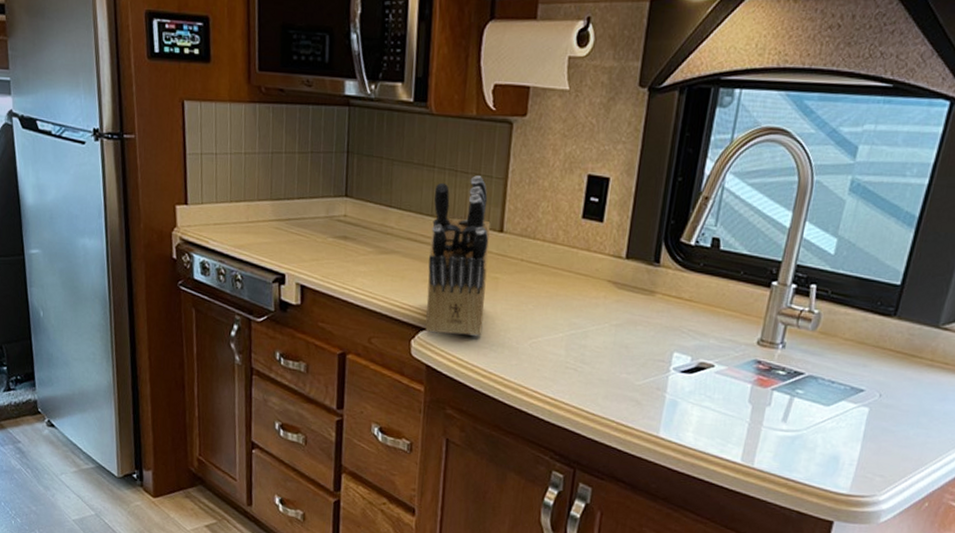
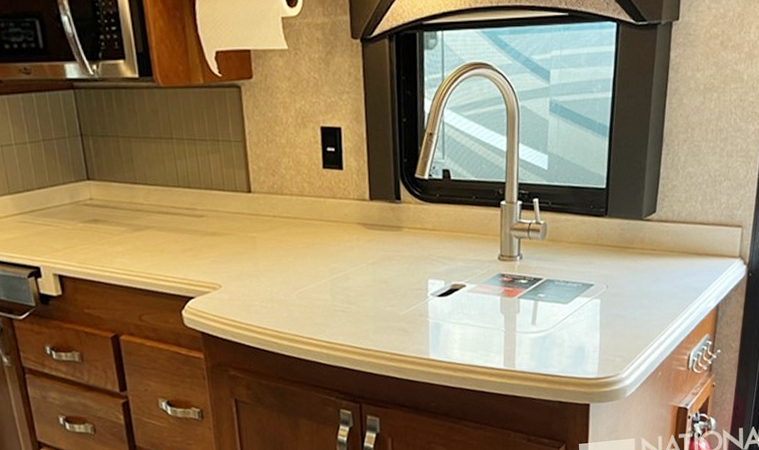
knife block: present [425,175,491,337] -> none [177,141,250,300]

